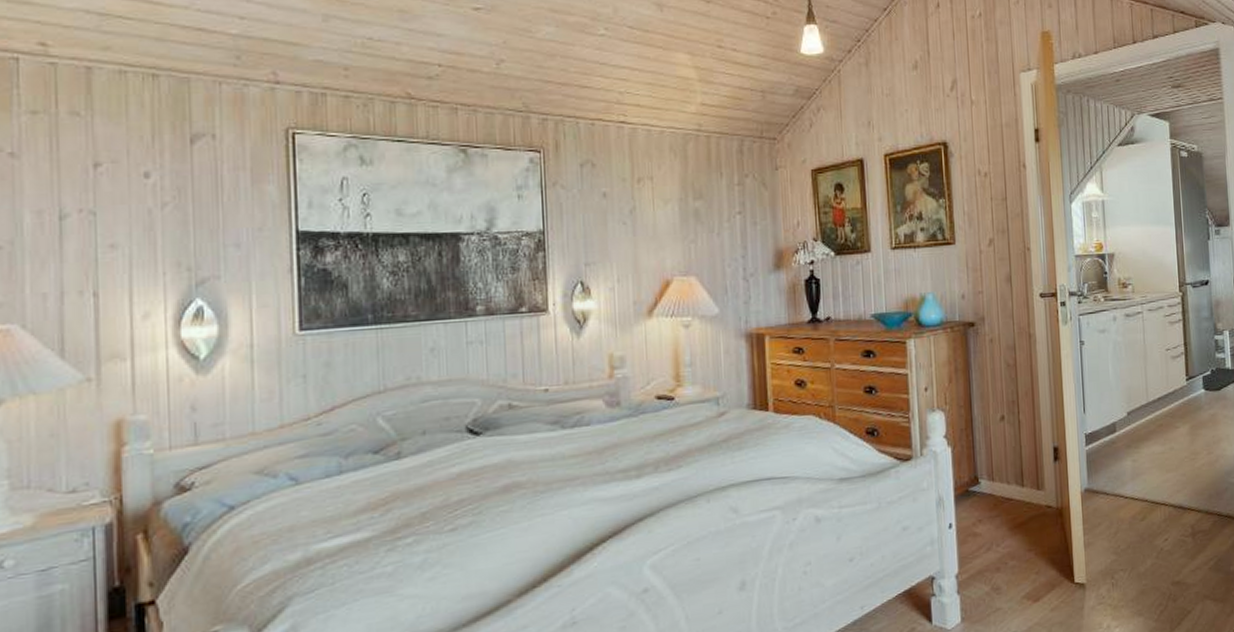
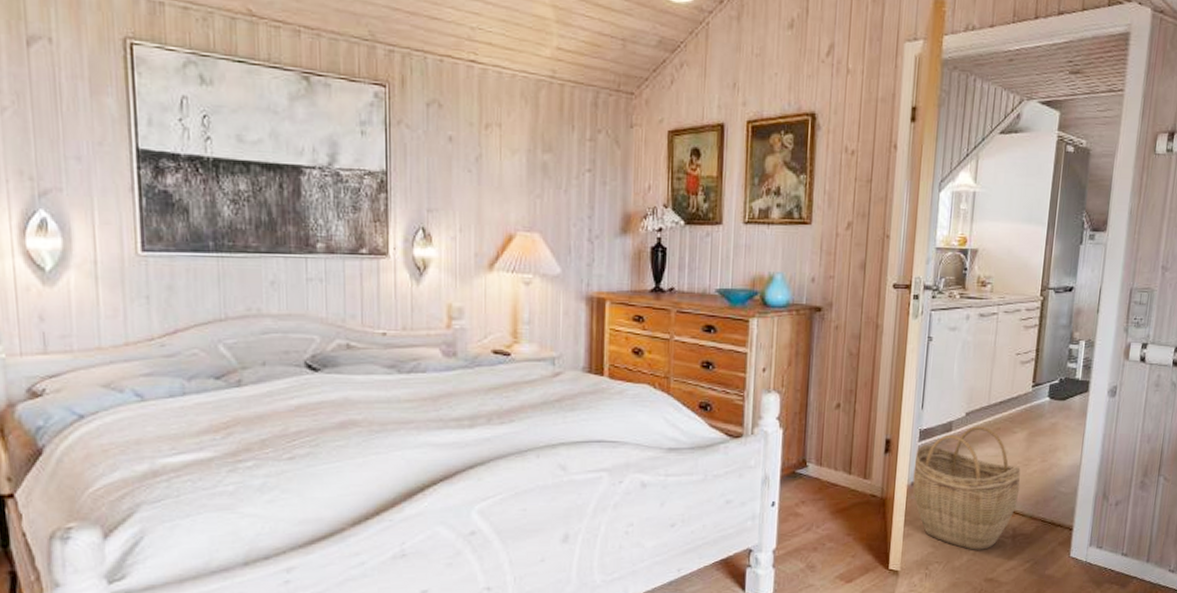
woven basket: none [1084,424,1191,554] -> present [912,426,1021,550]

